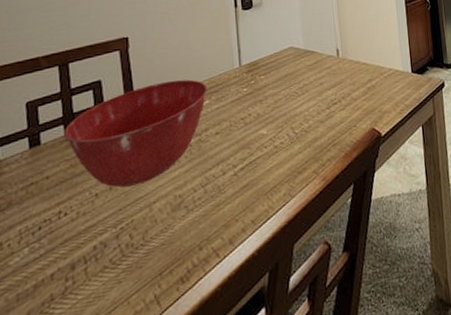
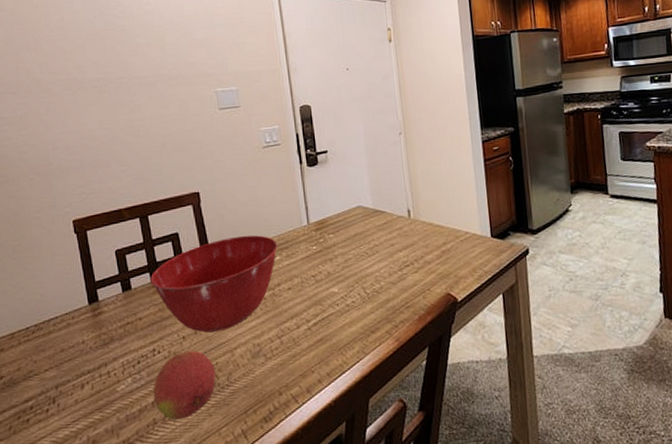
fruit: none [53,208,130,293] -> present [153,350,216,420]

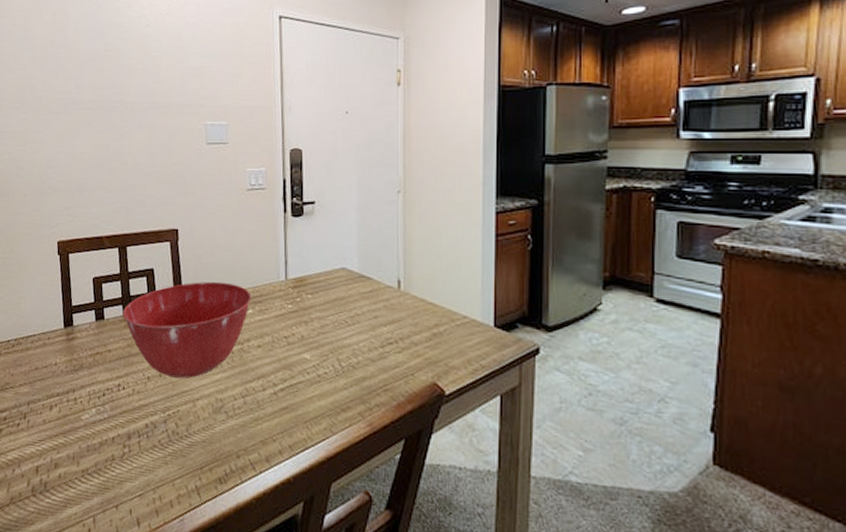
fruit: present [153,350,216,420] -> none [114,392,176,462]

